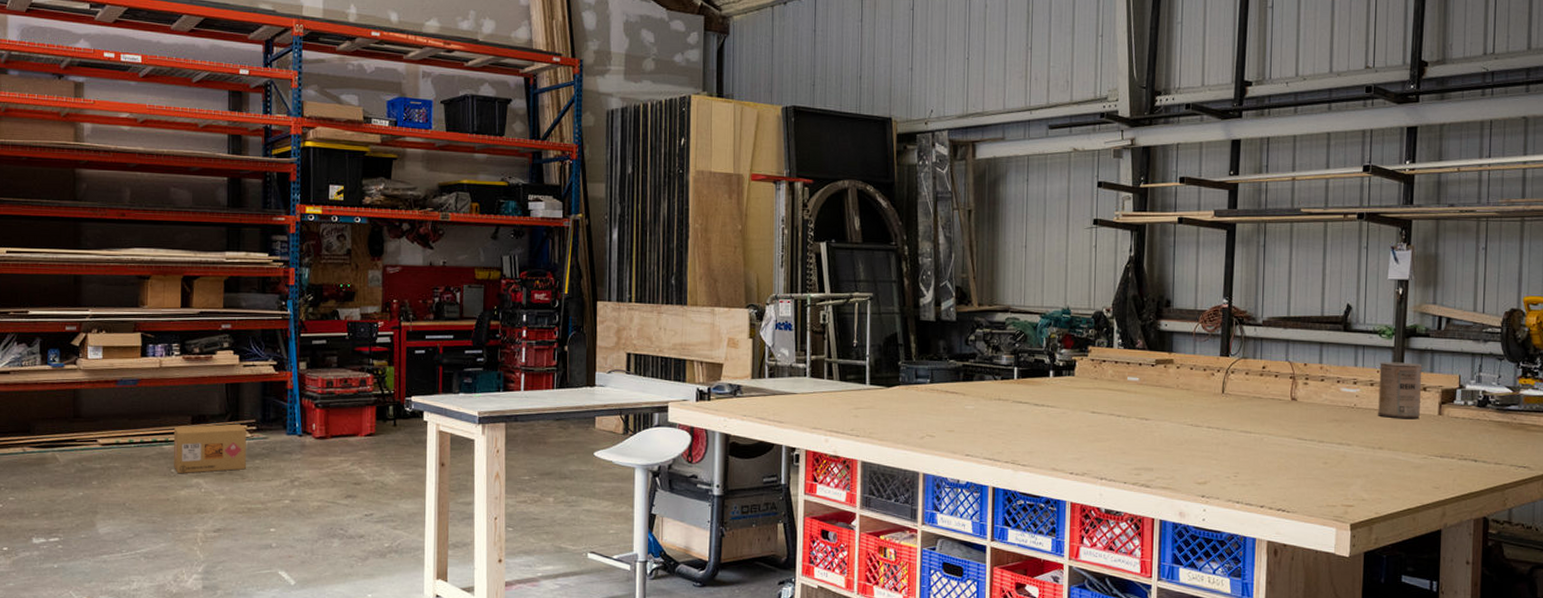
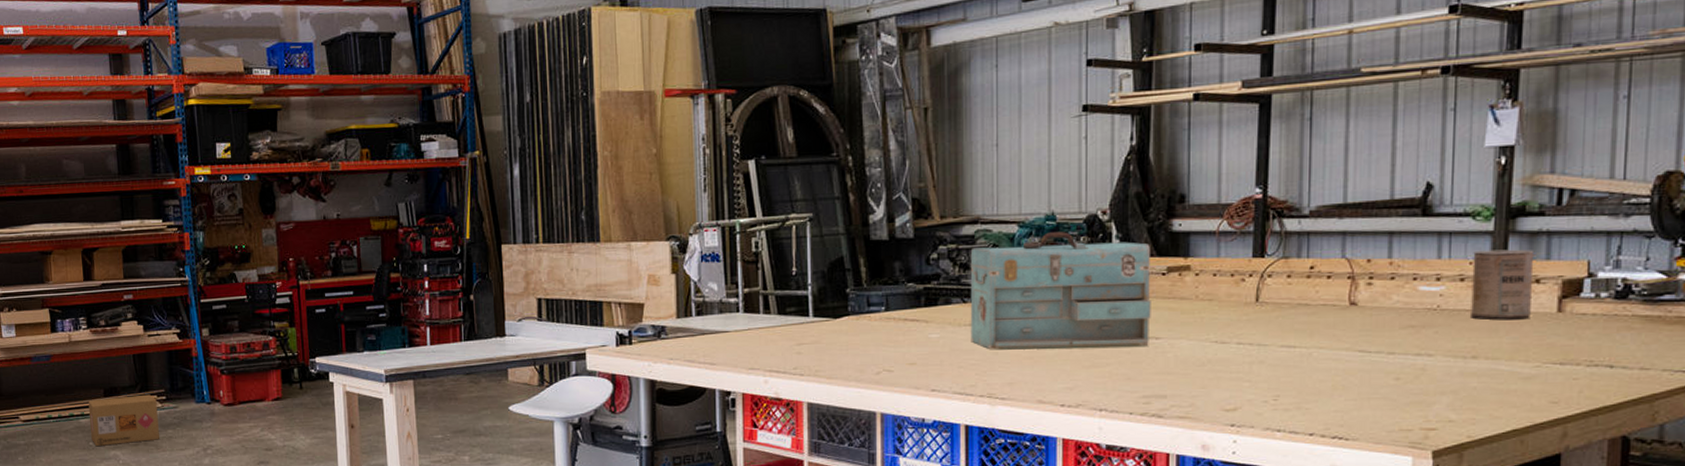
toolbox: none [999,324,1143,426] -> present [970,232,1151,350]

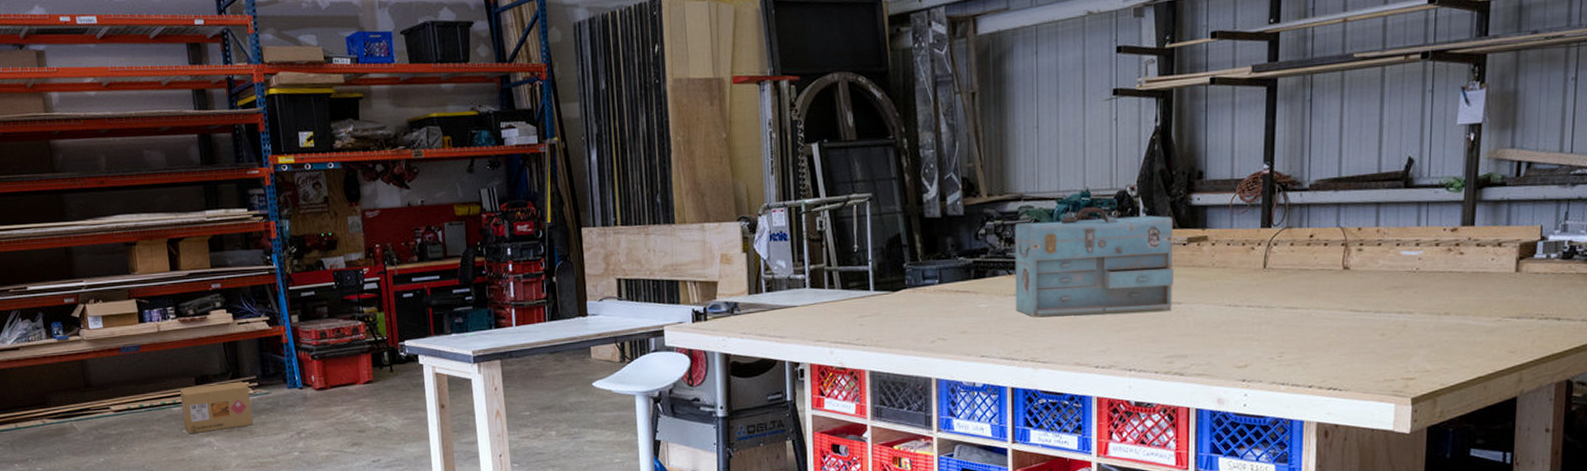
paint can: present [1471,249,1535,320] -> none [1444,216,1497,280]

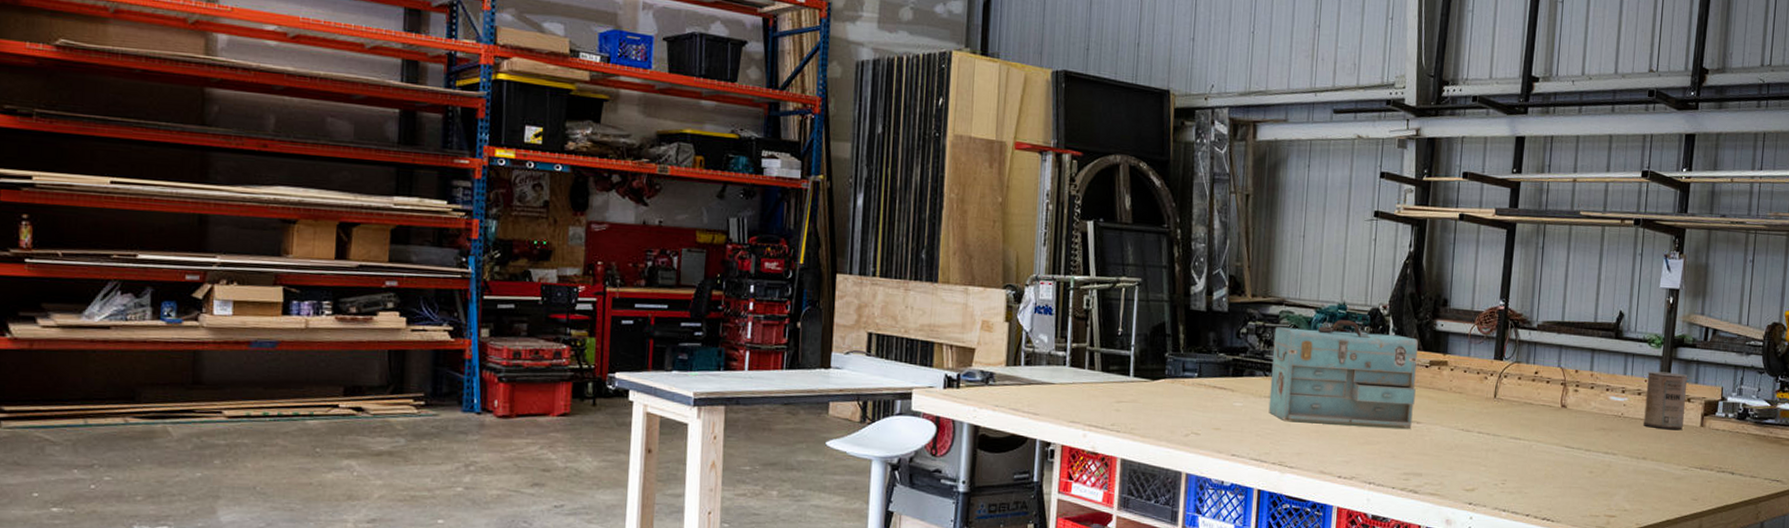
cardboard box: present [179,381,253,434] -> none [319,397,412,454]
paint can: none [1444,216,1497,280] -> present [1644,371,1688,430]

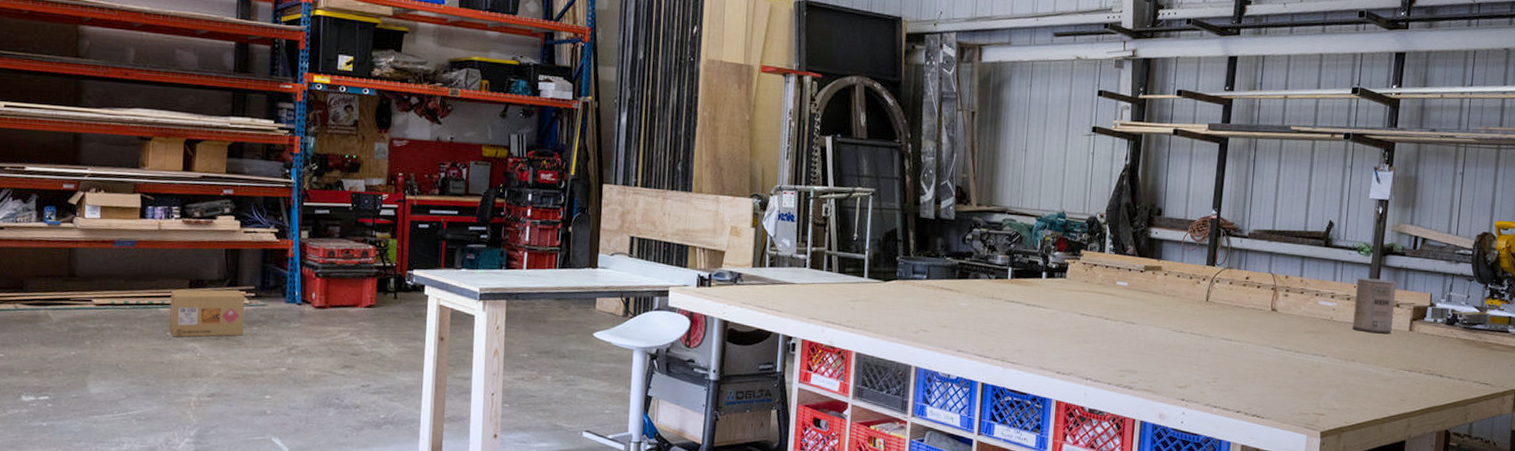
cardboard box: none [319,397,412,454] -> present [169,289,245,338]
toolbox: present [1268,320,1418,429] -> none [992,227,1134,329]

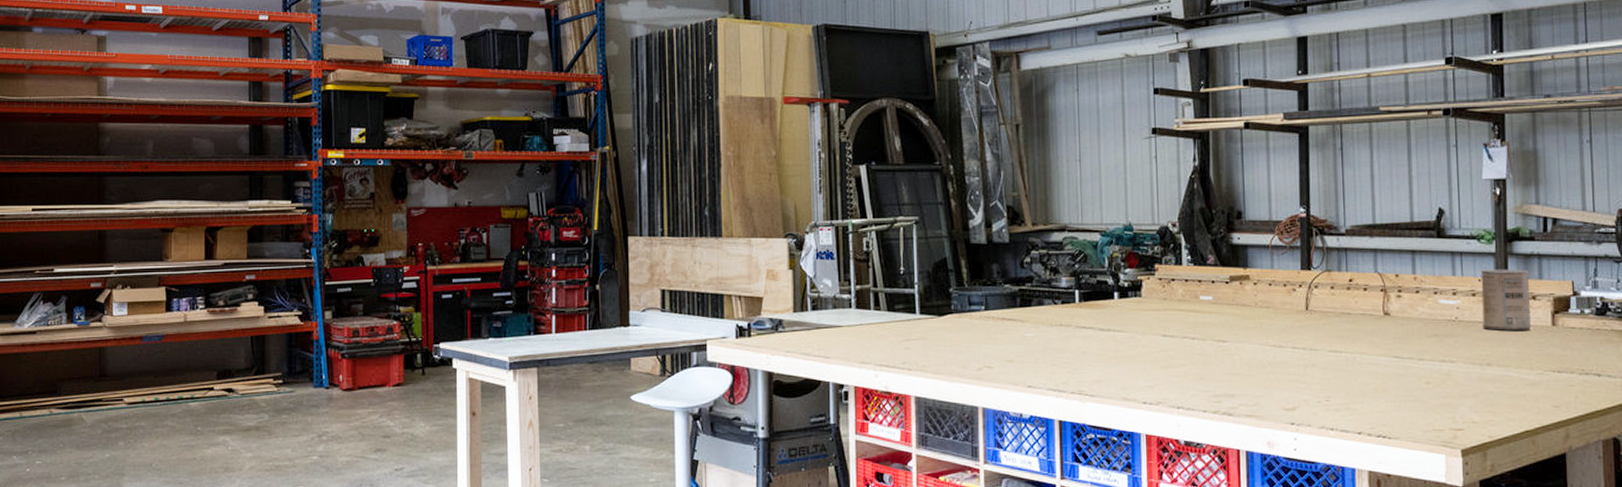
cardboard box: present [169,289,245,338] -> none [199,378,273,432]

